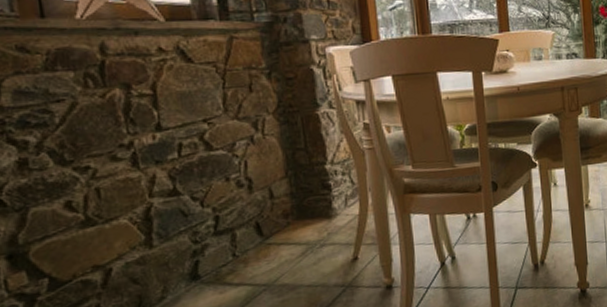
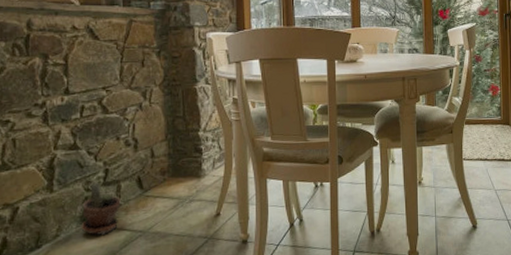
potted plant: none [190,232,238,294] -> present [81,182,121,235]

